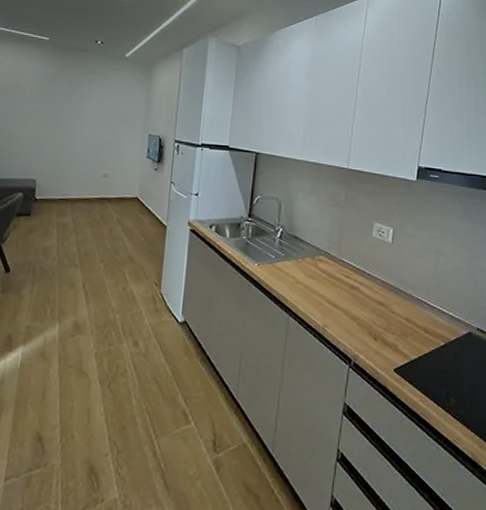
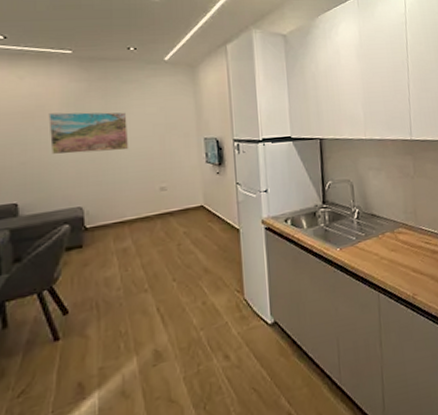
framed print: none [19,91,85,135] -> present [48,112,129,154]

